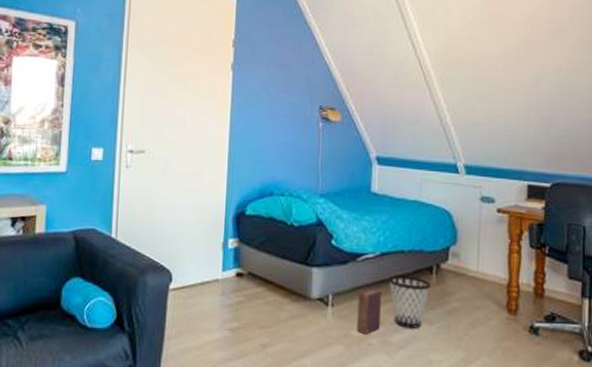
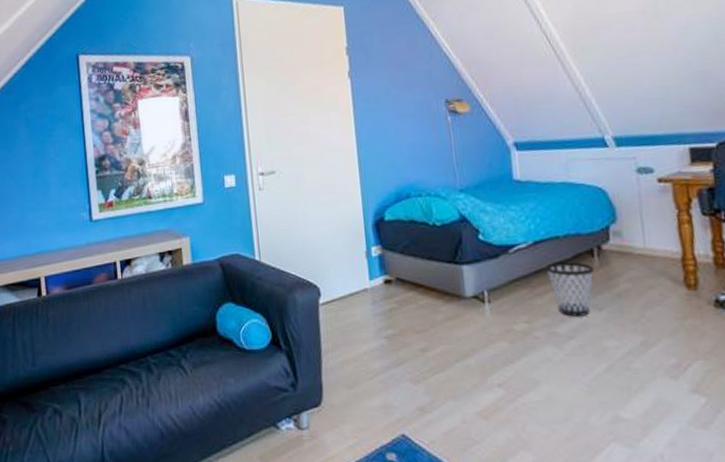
book: present [357,288,382,335] -> none [515,279,544,328]

